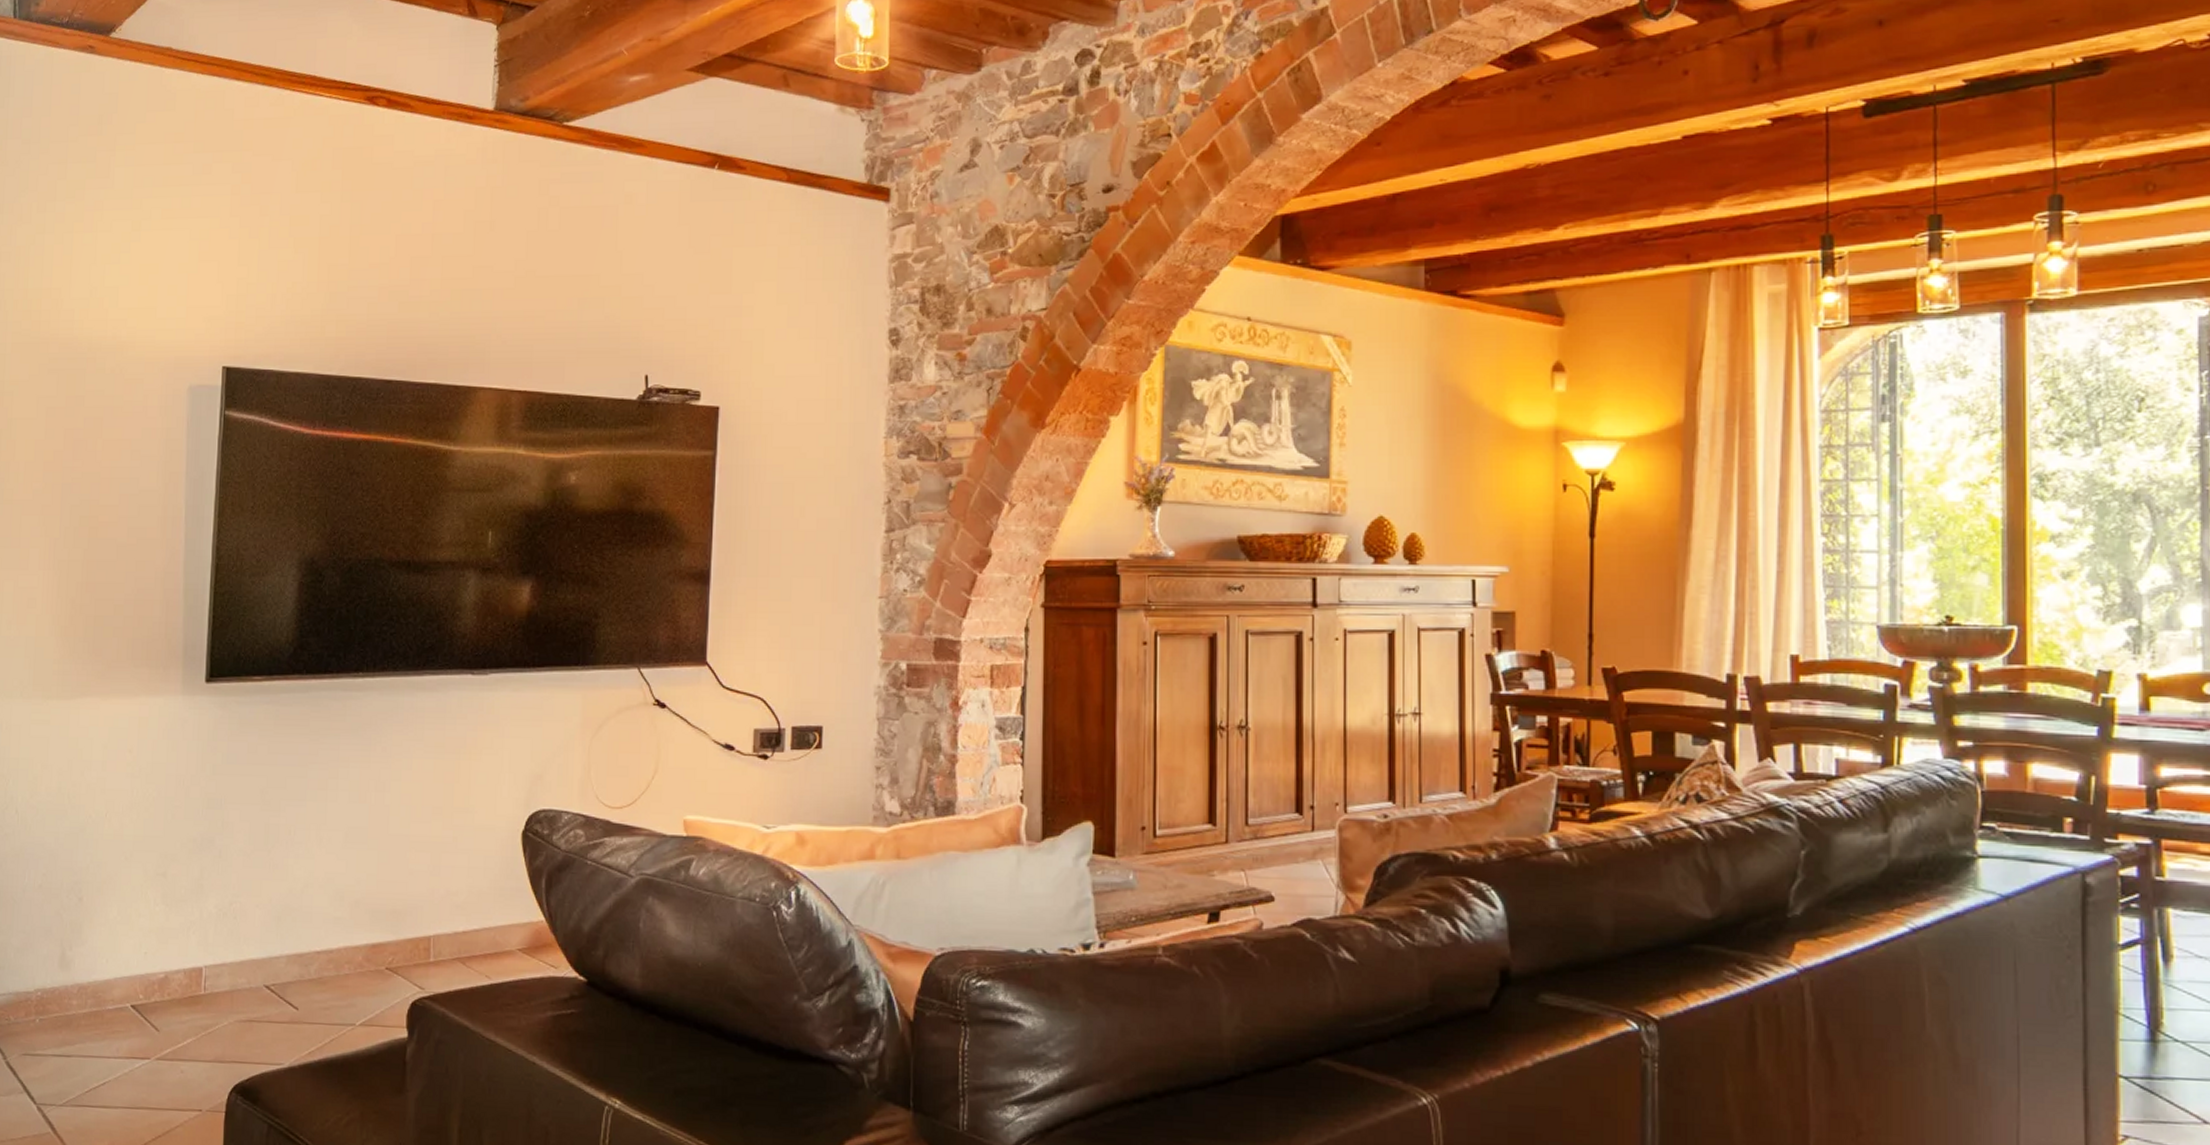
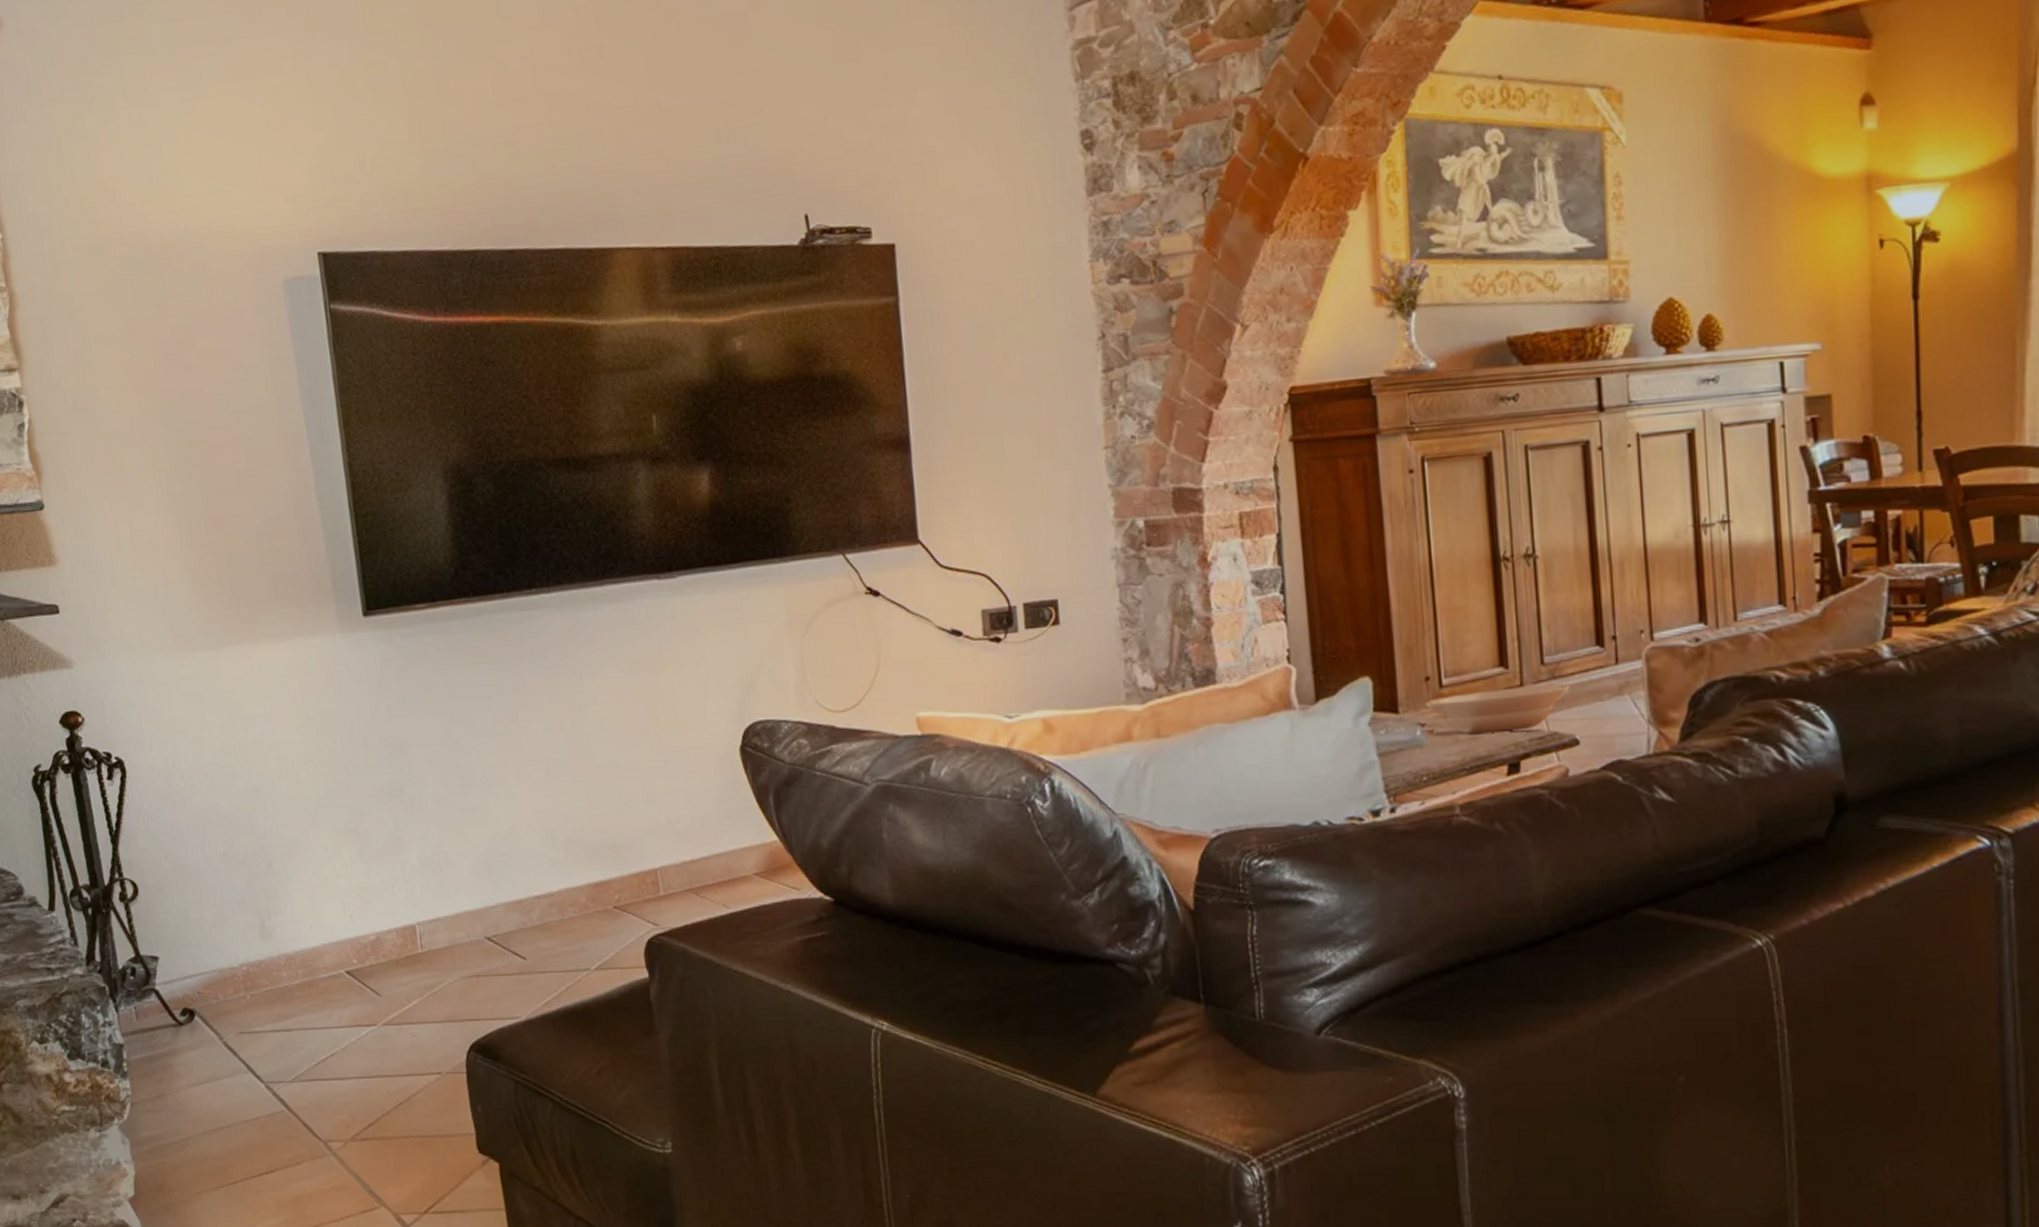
decorative bowl: none [1139,843,1270,884] -> present [1425,684,1571,735]

